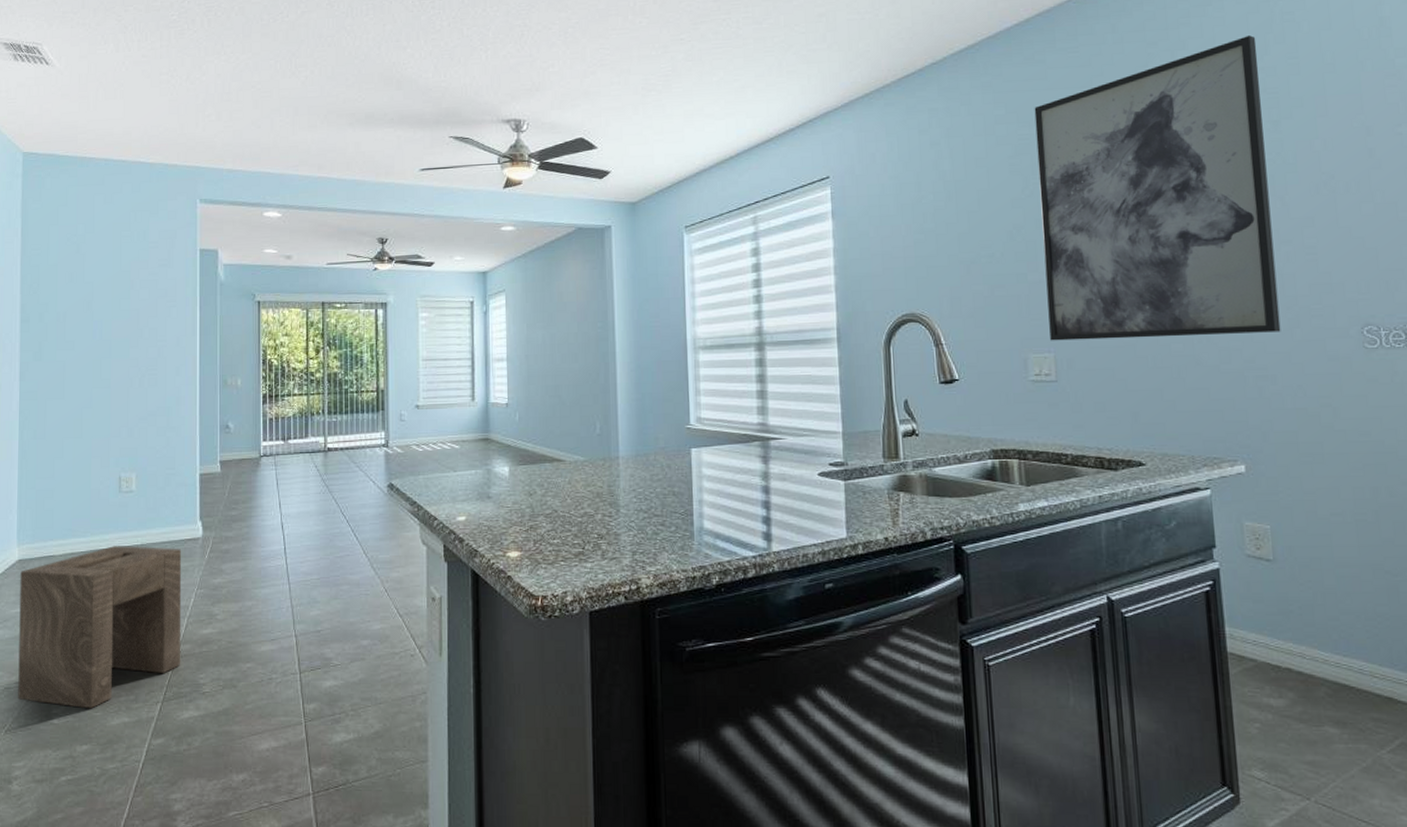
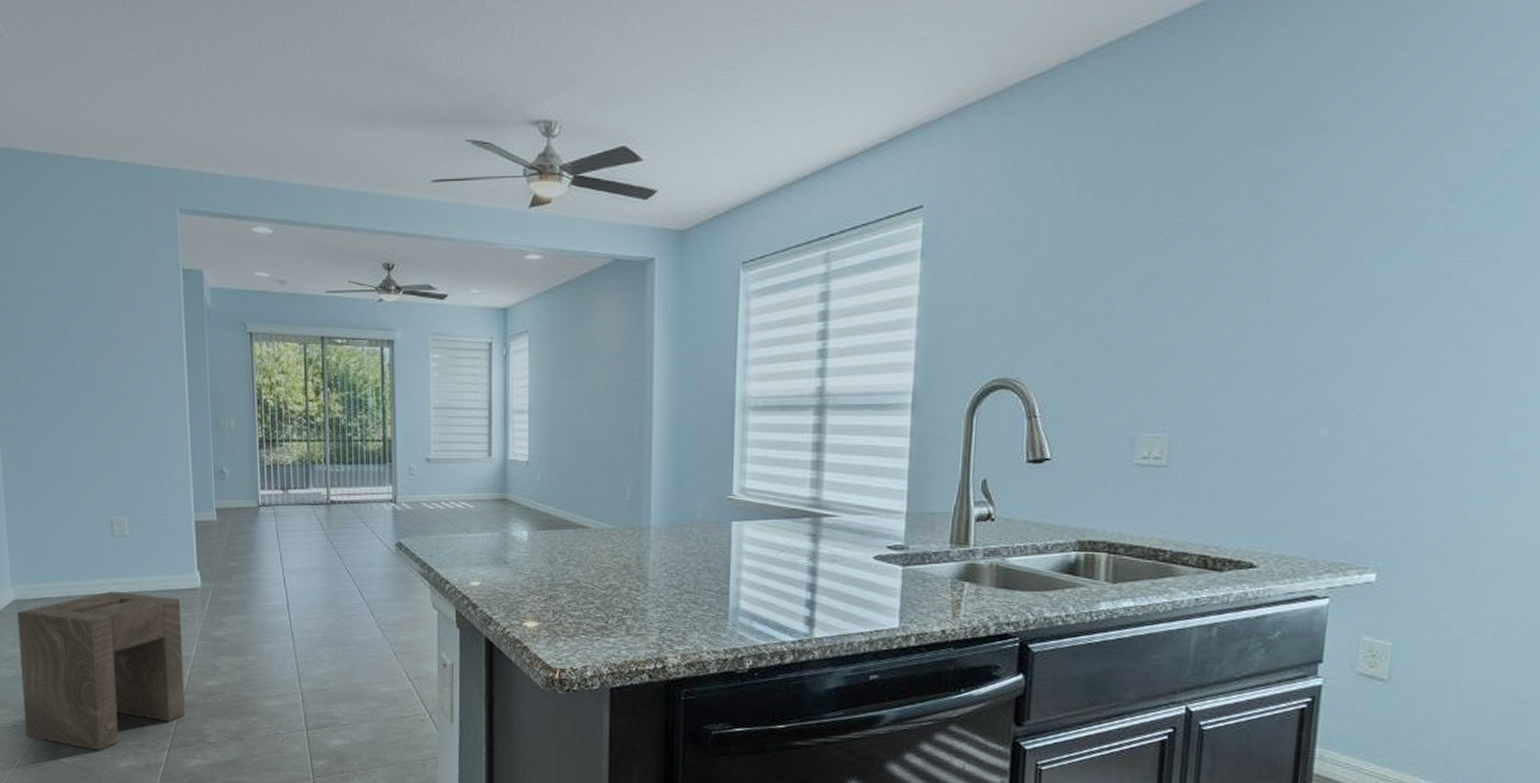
wall art: present [1034,35,1281,341] -> none [1167,31,1507,421]

